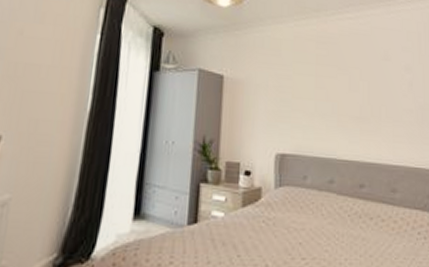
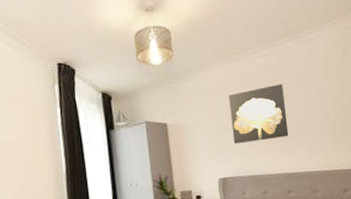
wall art: none [300,53,368,117] -> present [228,83,289,145]

